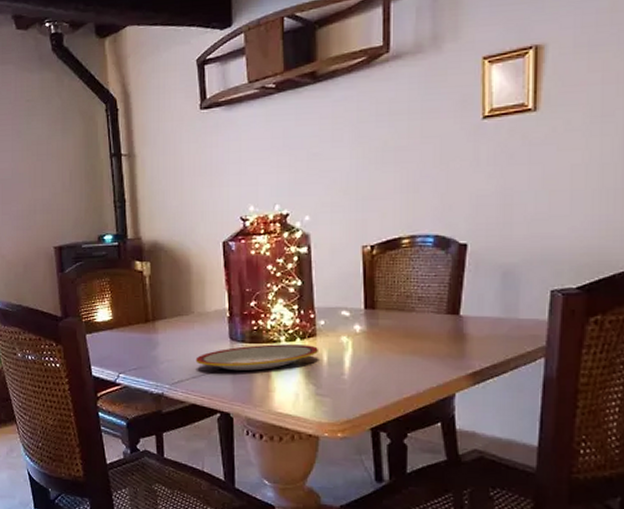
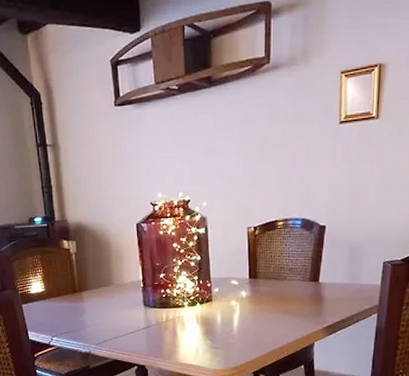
plate: present [196,344,318,371] -> none [116,308,214,331]

